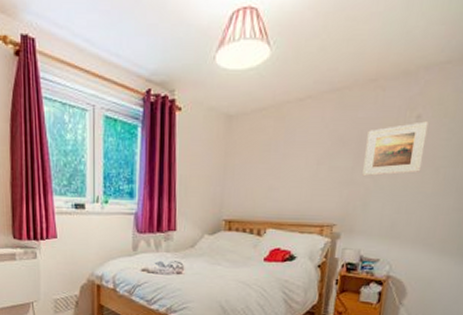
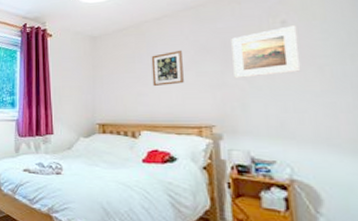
picture frame: none [285,140,319,181] -> present [151,50,184,87]

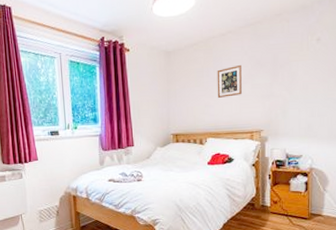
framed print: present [231,25,301,78] -> none [280,42,327,89]

